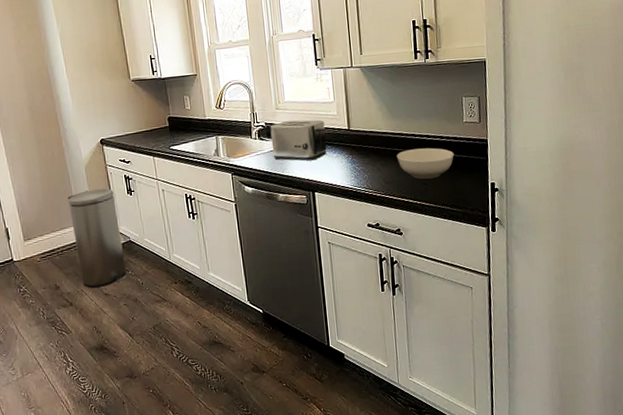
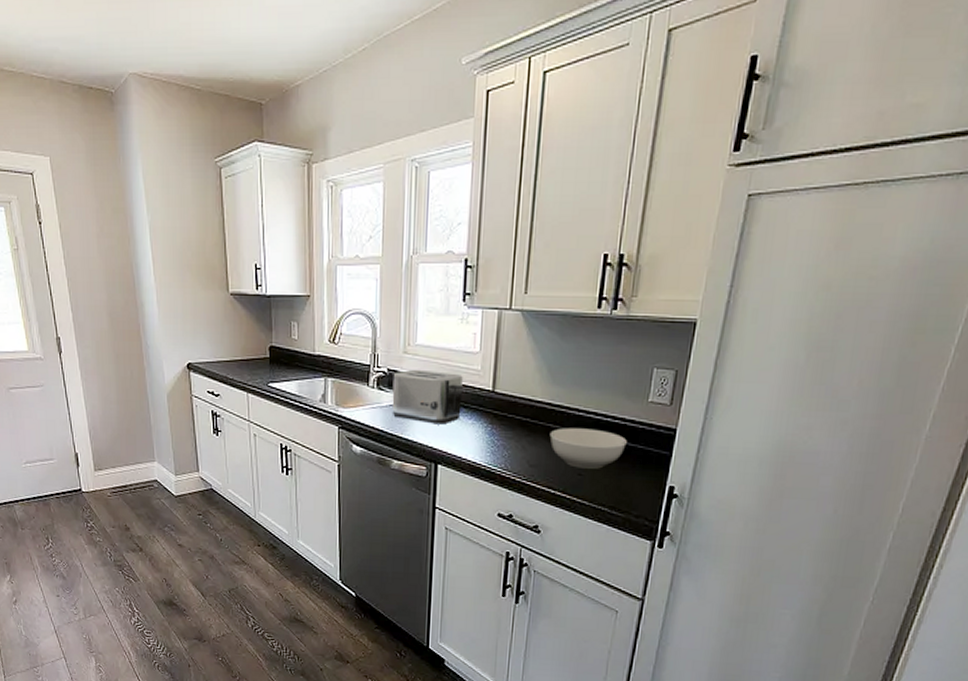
pedal bin: present [68,188,127,288] -> none [145,423,204,536]

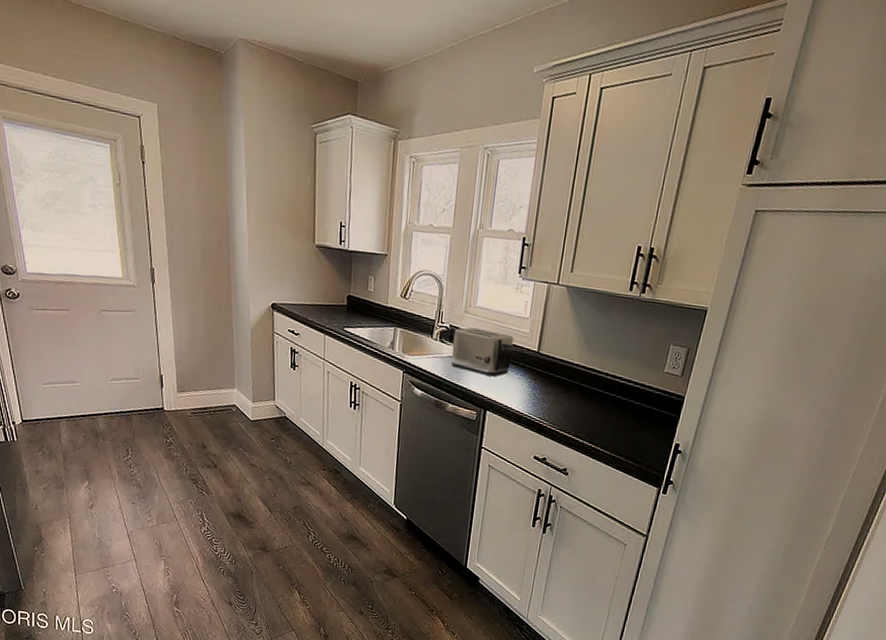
bowl: present [549,428,627,469] -> none [582,388,645,425]

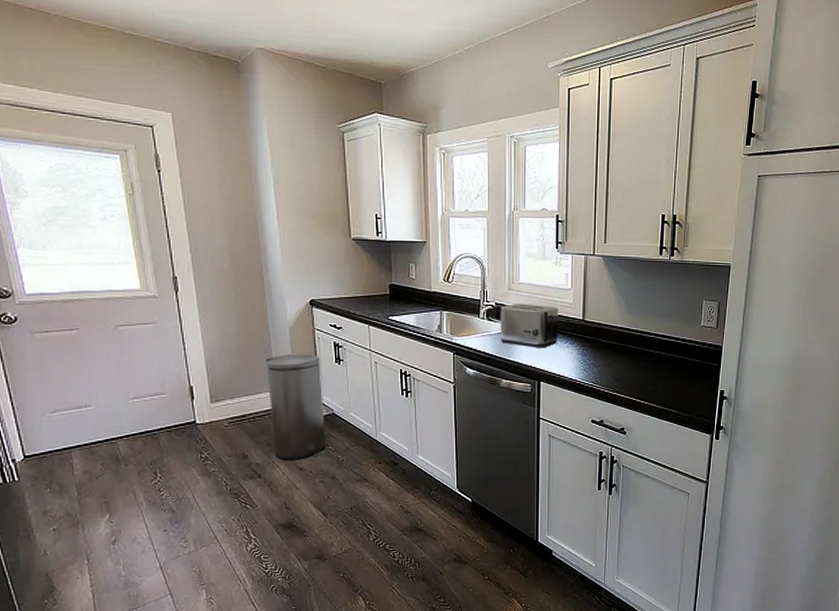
pedal bin: none [228,354,277,457] -> present [266,354,326,460]

